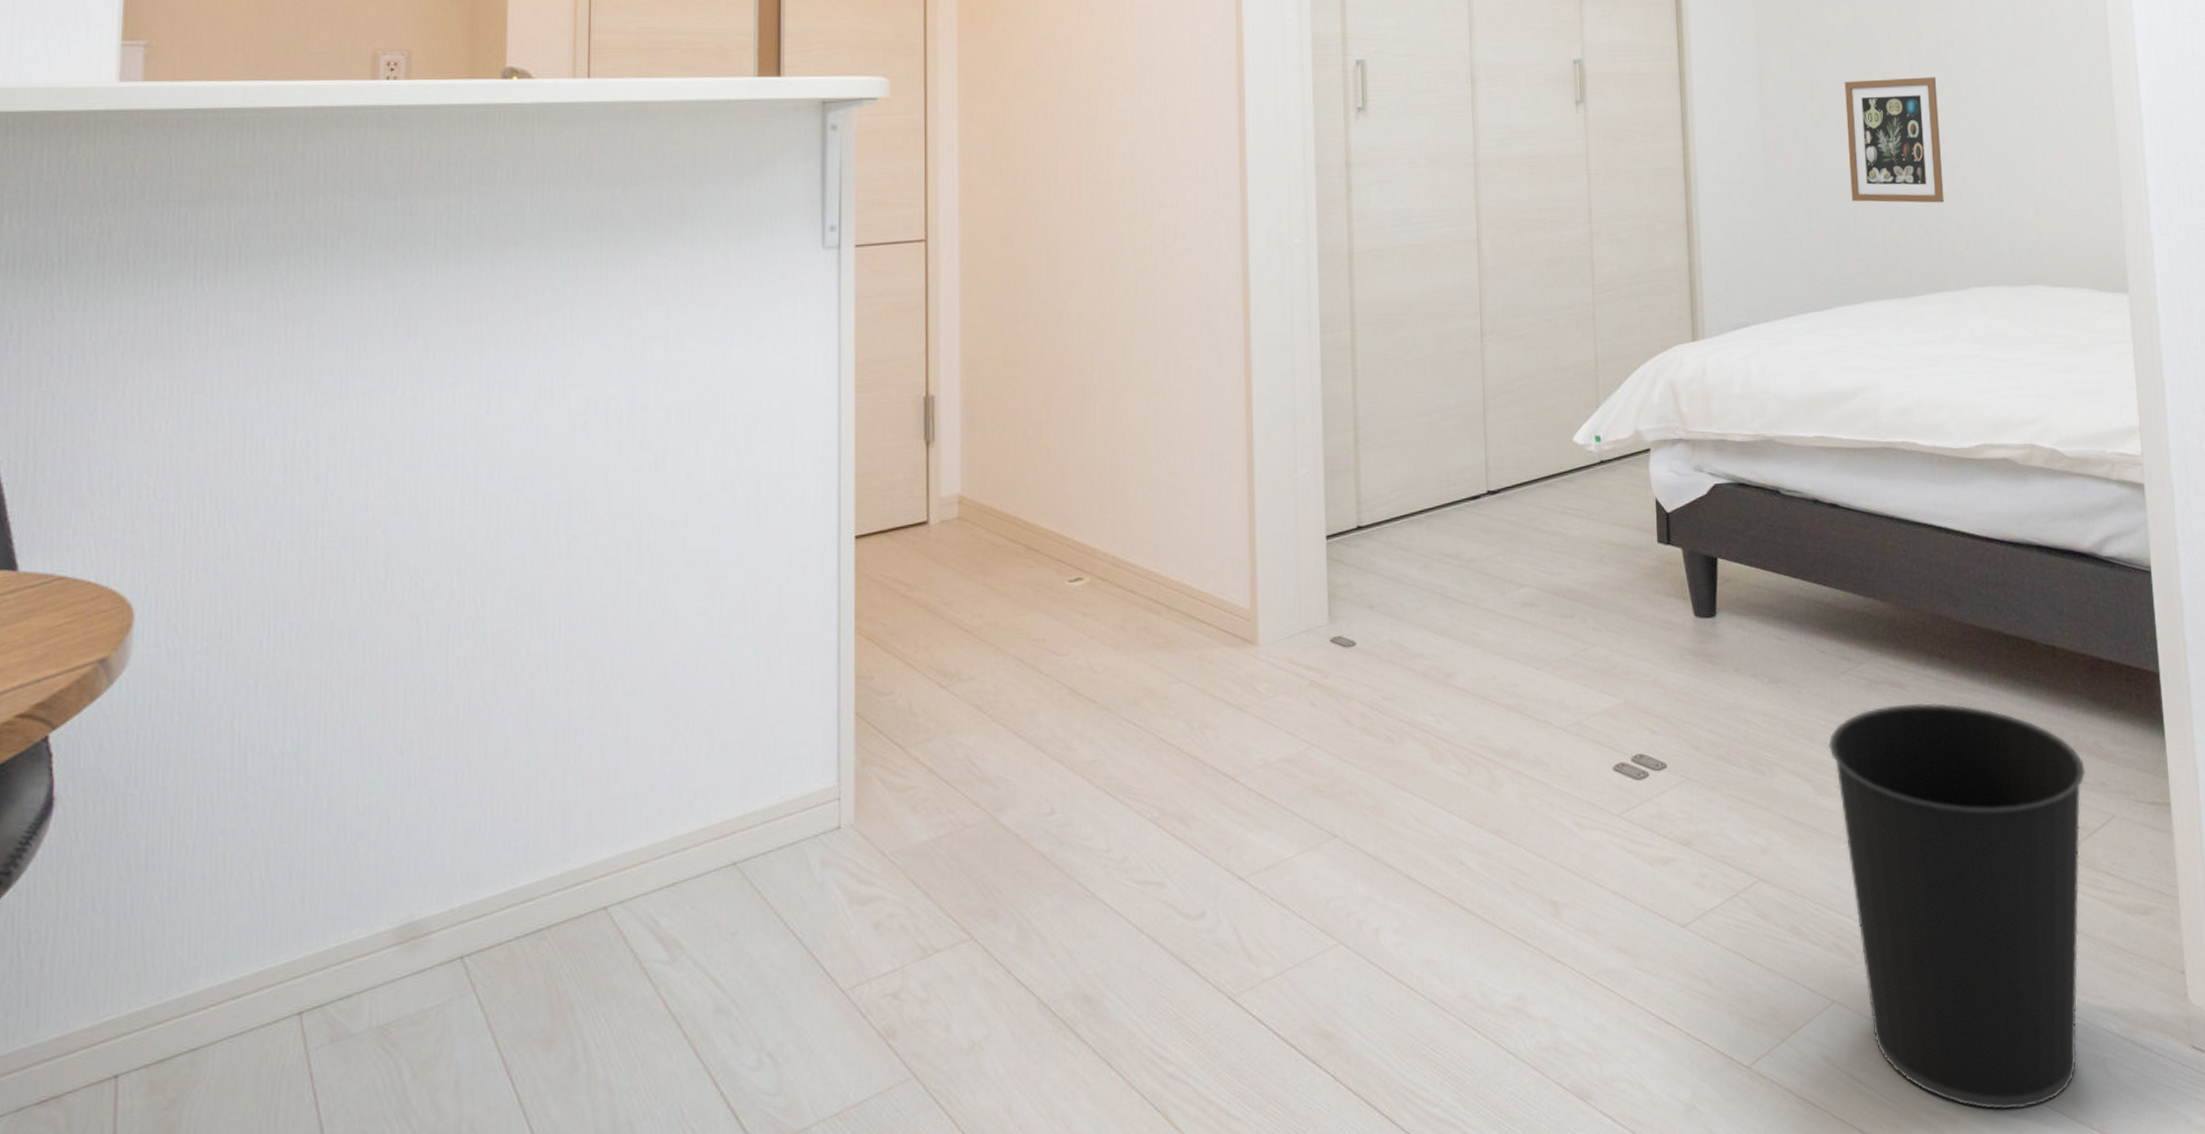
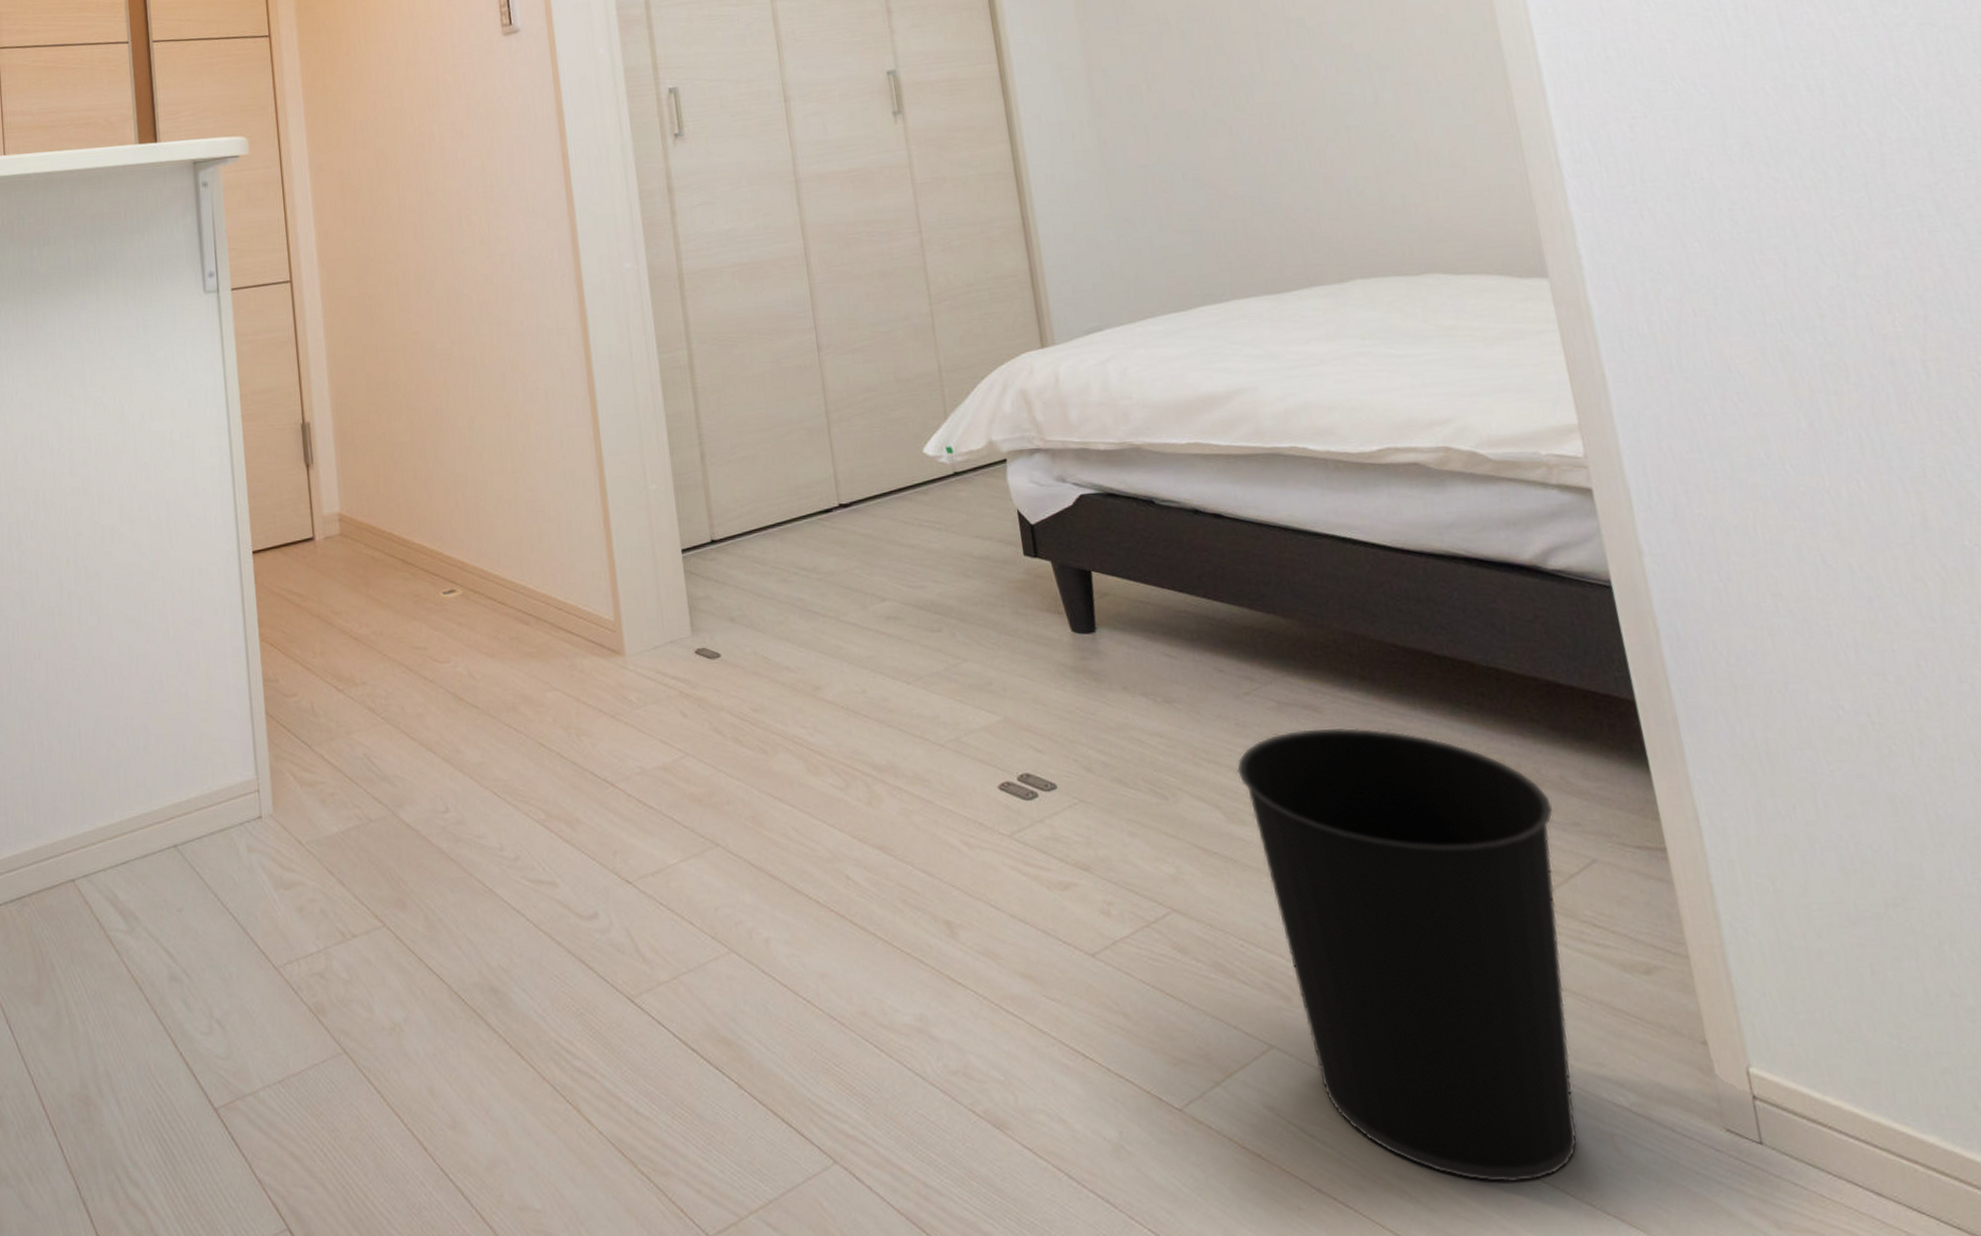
picture frame: present [1844,77,1944,203] -> none [1183,58,1313,196]

